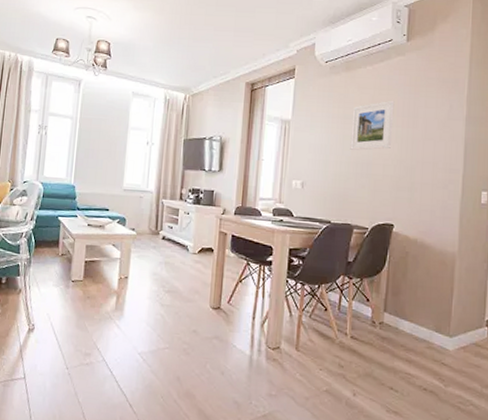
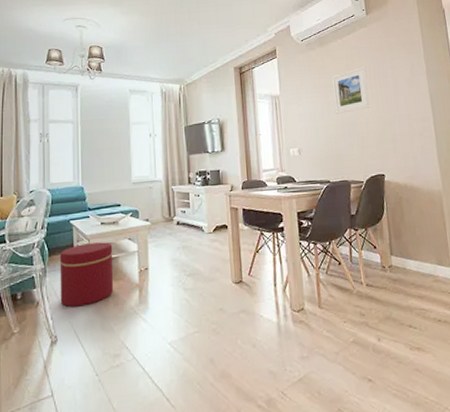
ottoman: none [41,241,97,302] -> present [59,242,114,307]

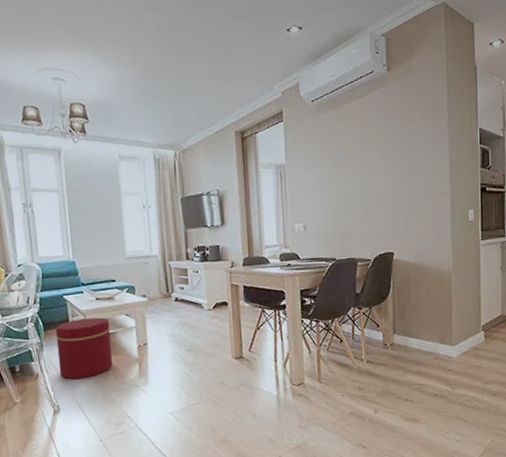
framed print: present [332,66,370,114] -> none [344,132,383,187]

